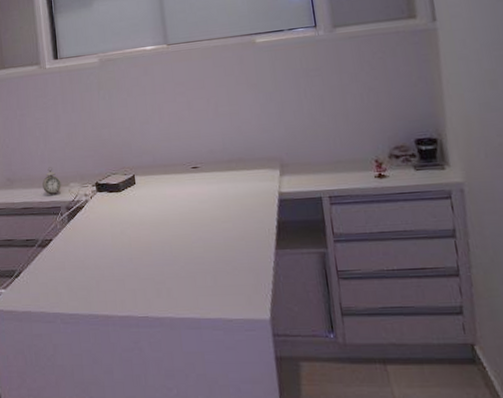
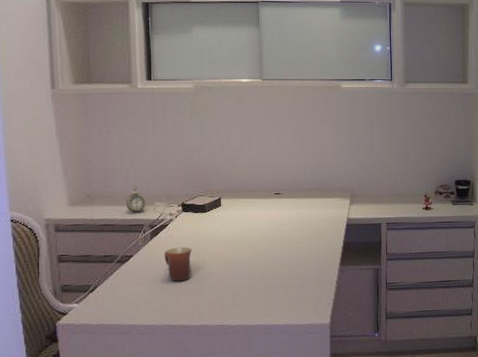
mug: none [82,229,111,267] -> present [164,247,192,282]

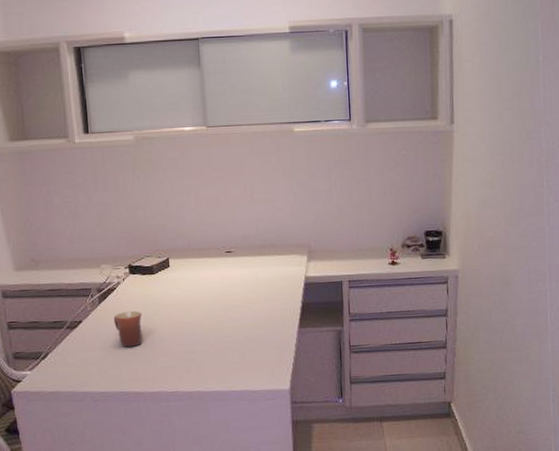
alarm clock: present [126,186,146,214] -> none [71,248,92,278]

